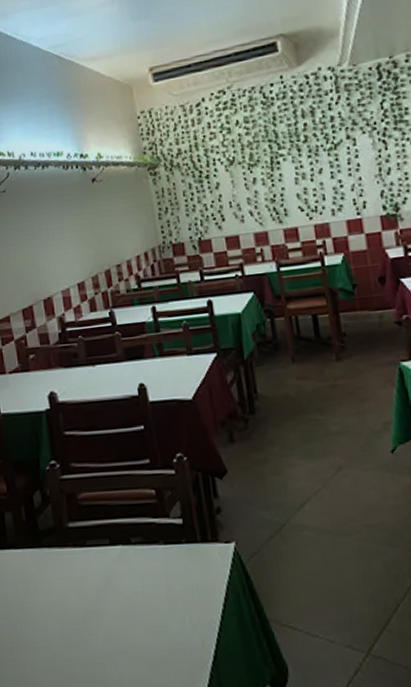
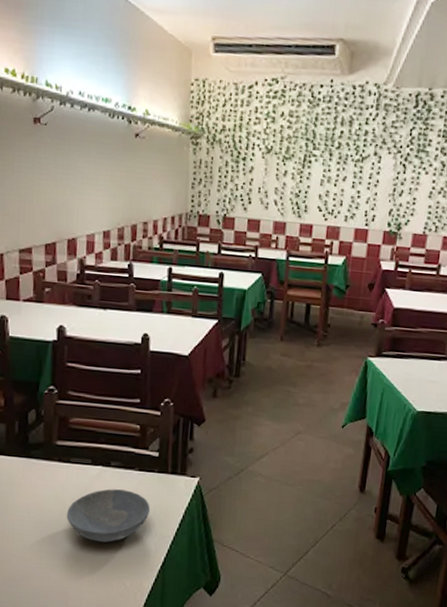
bowl: none [93,570,187,640] -> present [67,489,151,543]

